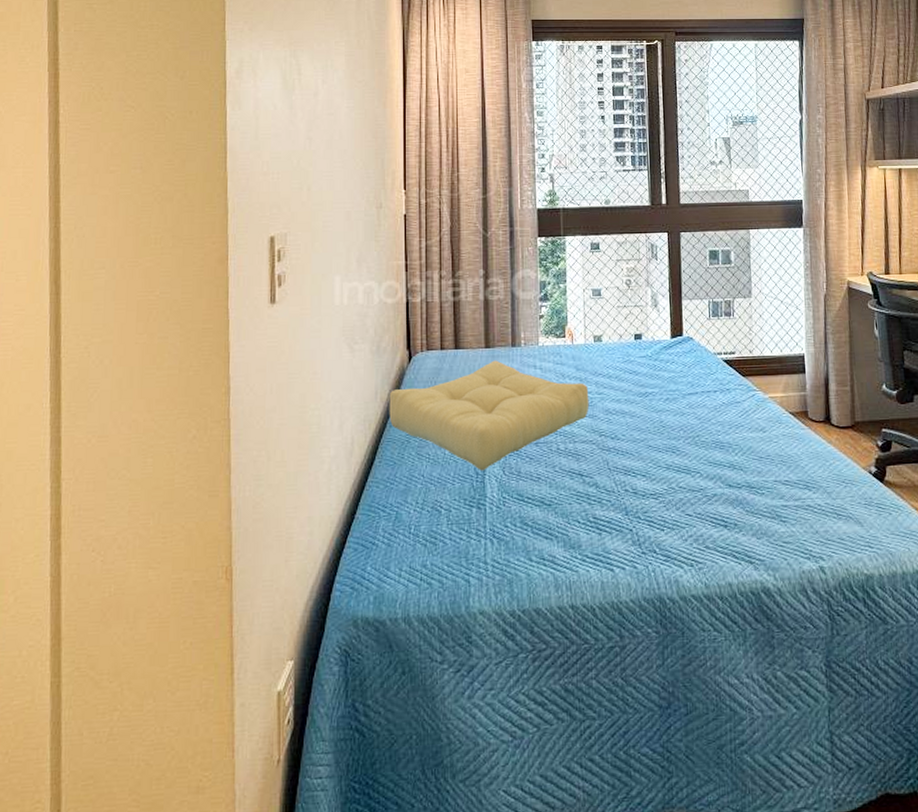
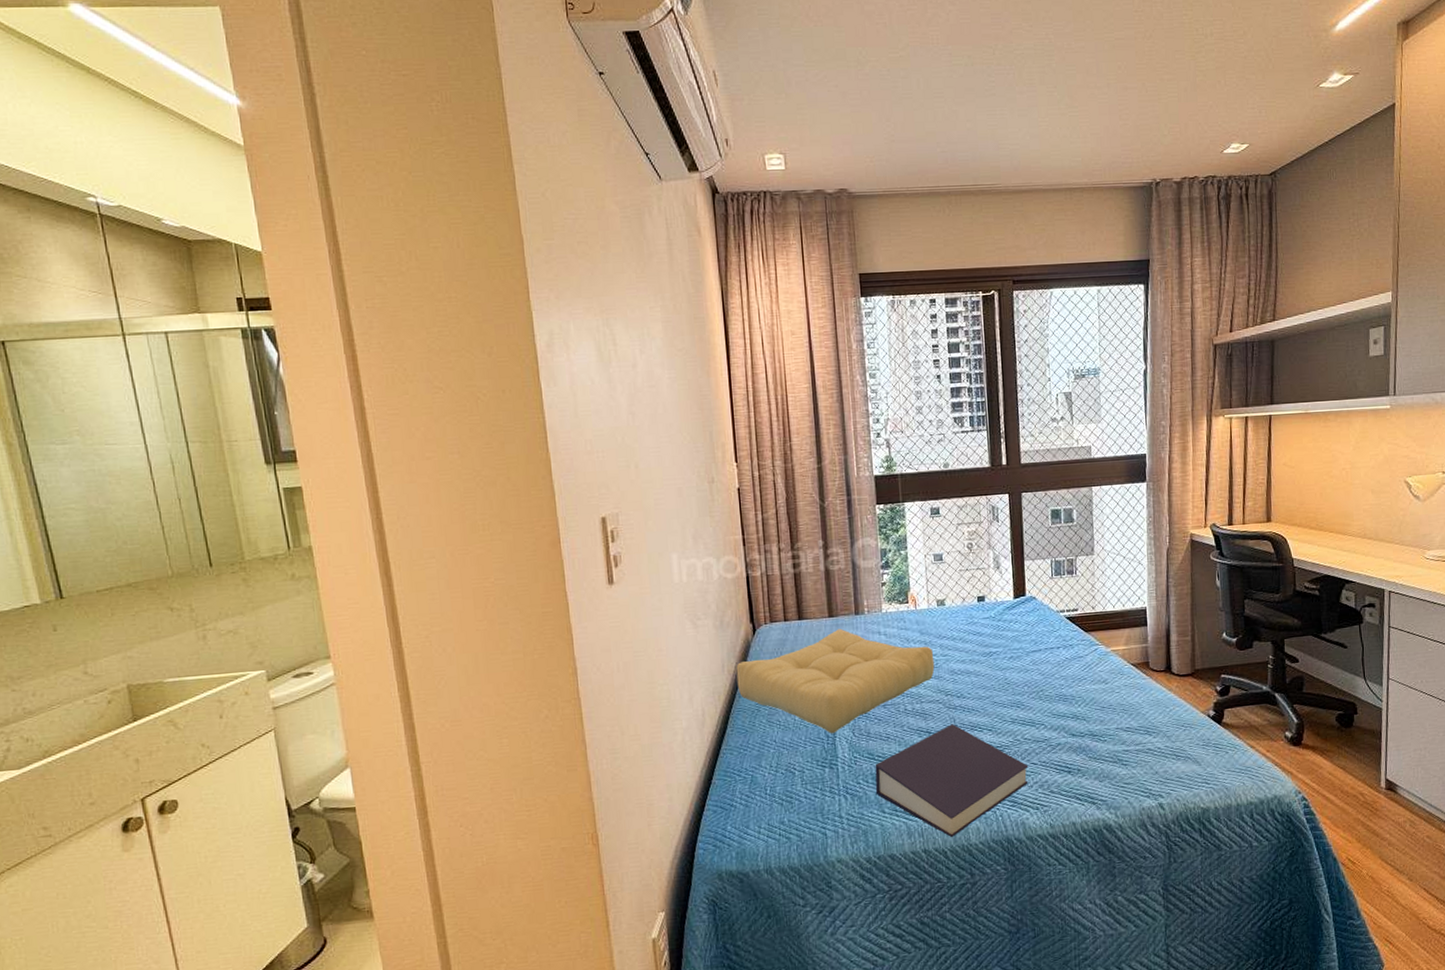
book: none [523,467,683,592] -> present [875,724,1029,837]

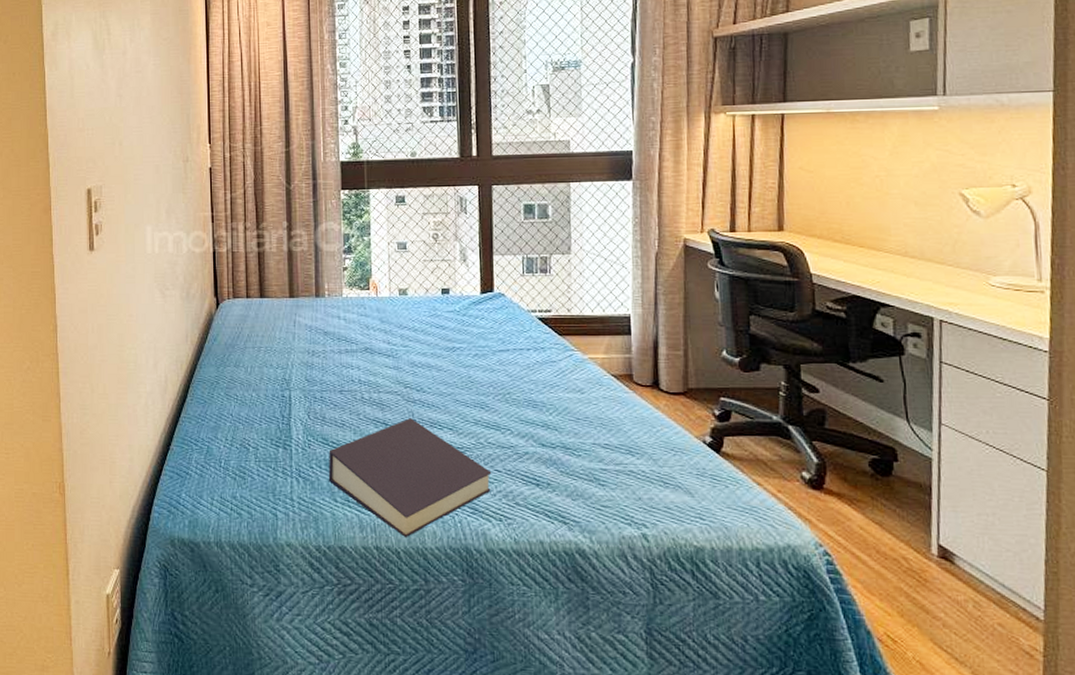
seat cushion: present [736,628,935,734] -> none [199,310,394,414]

